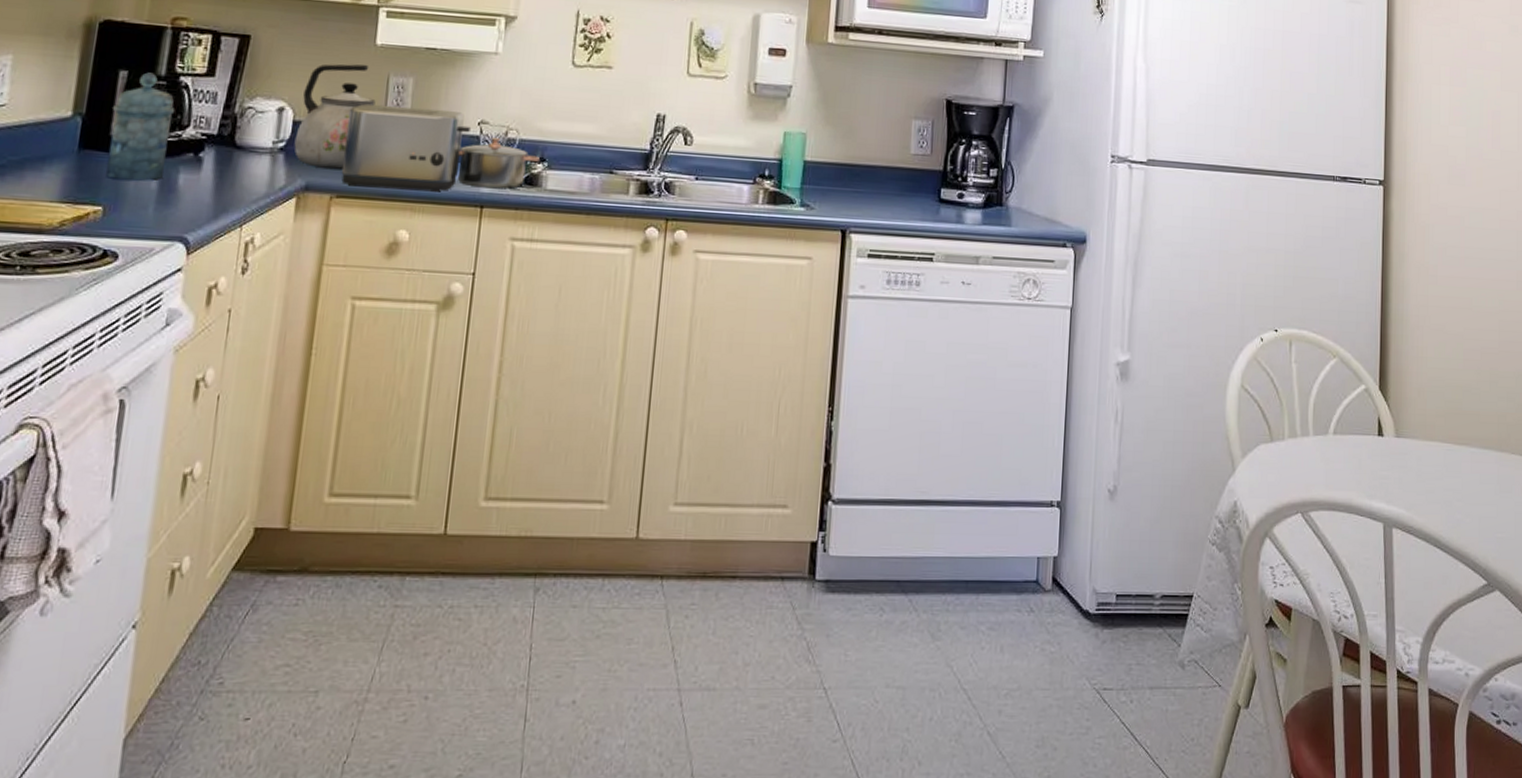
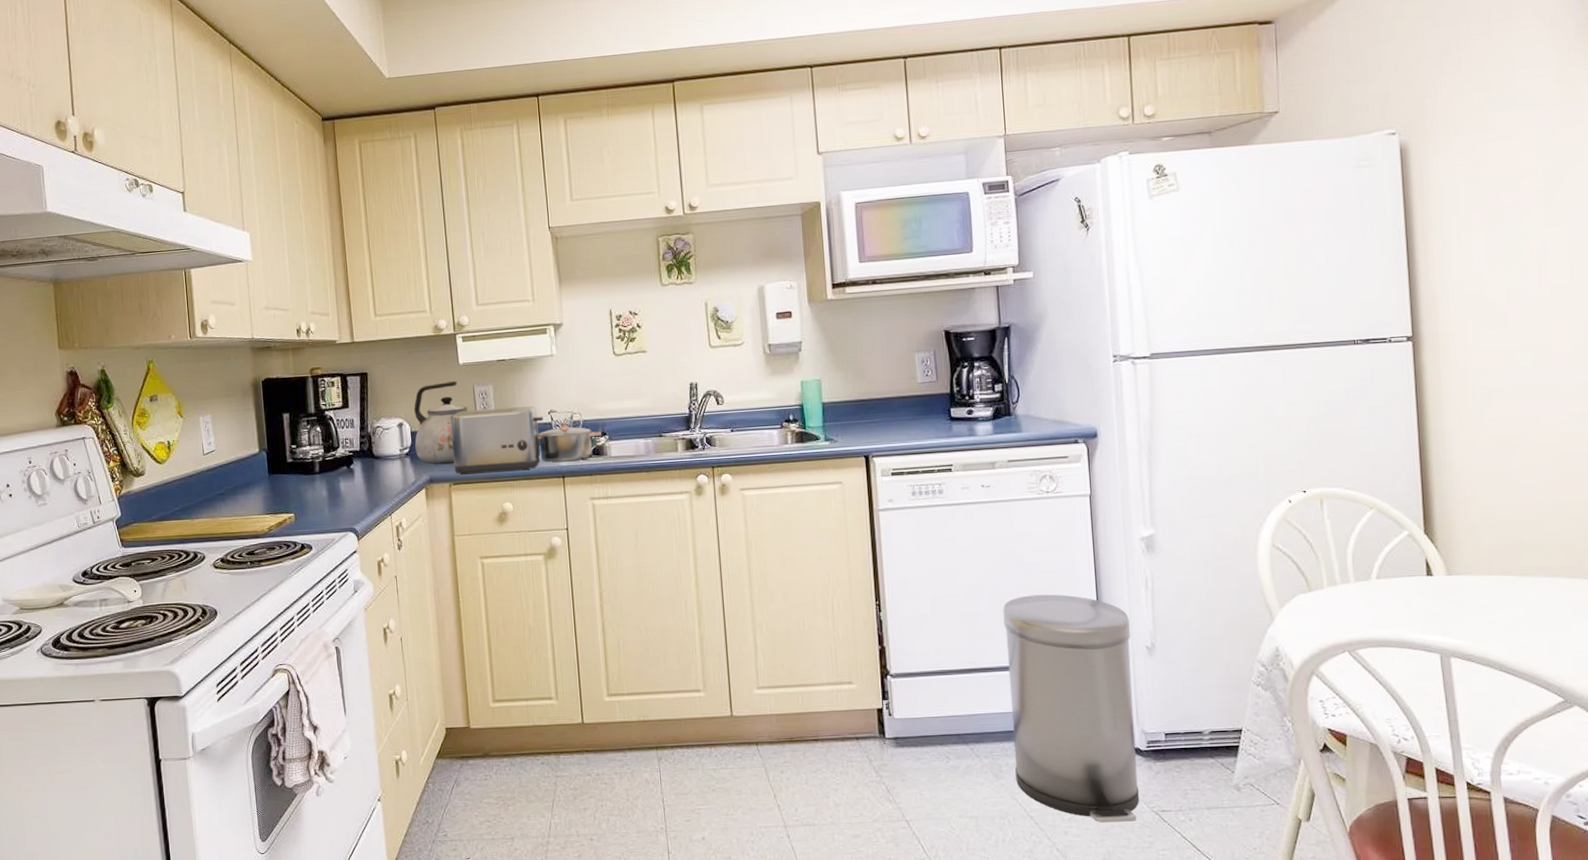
canister: present [105,72,175,181] -> none [285,412,329,493]
pedal bin: none [954,417,1096,701] -> present [1003,594,1139,823]

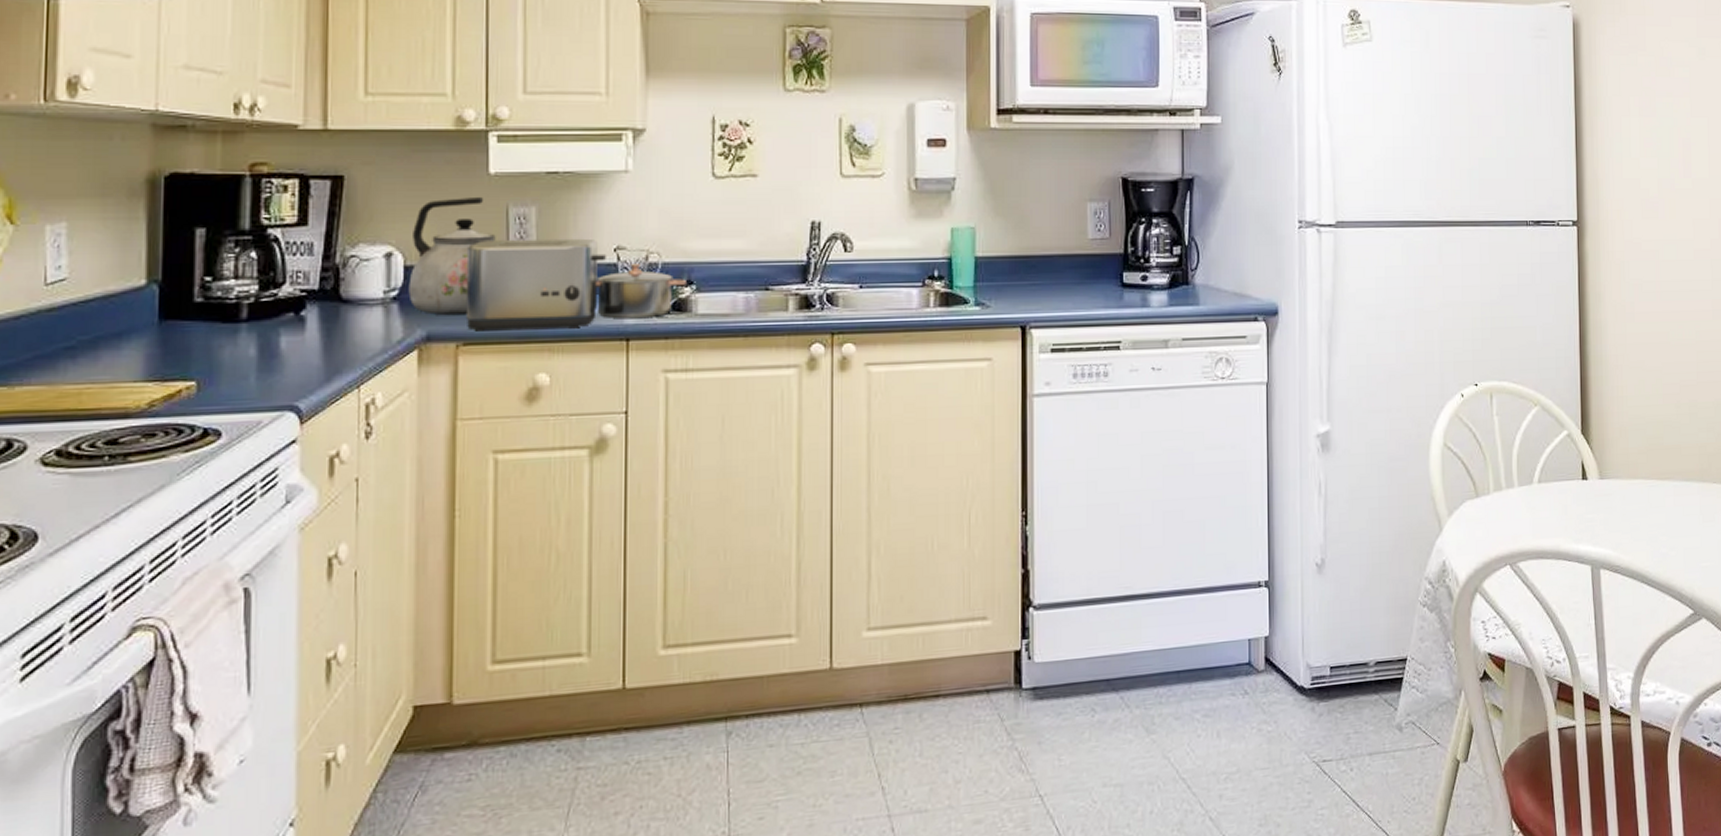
pedal bin: present [1003,594,1139,823] -> none [1167,501,1301,781]

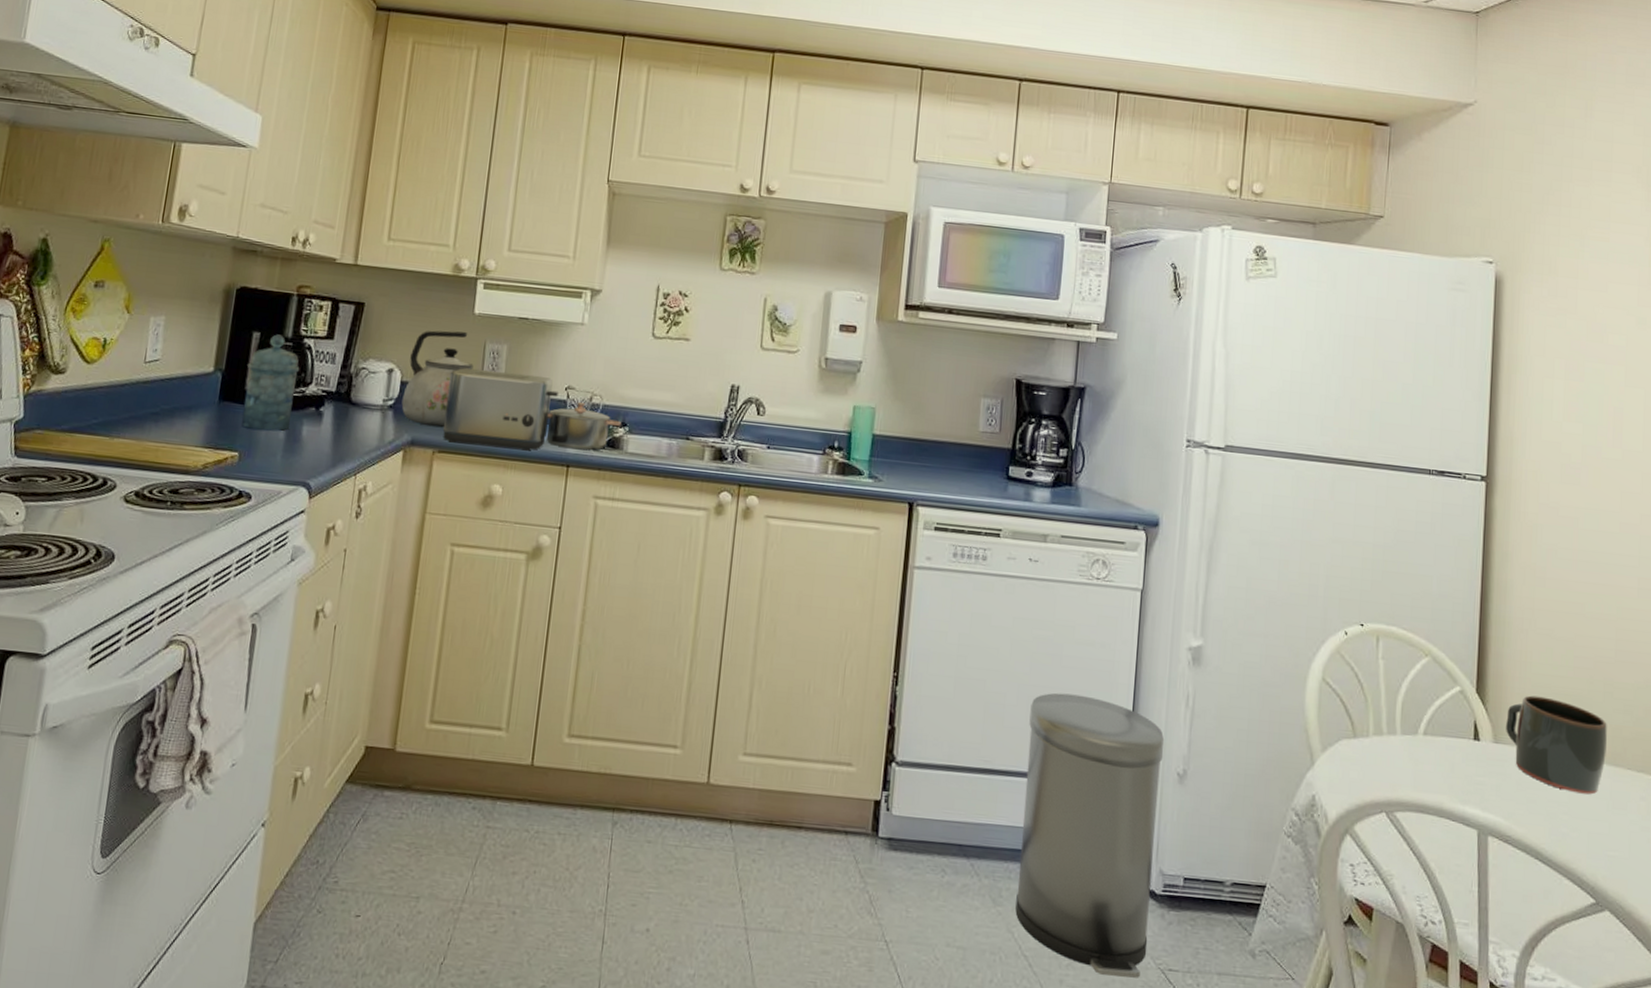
canister: none [194,227,267,350] -> present [240,334,300,431]
pedal bin: none [1167,501,1301,781] -> present [1015,693,1165,978]
mug: none [1609,427,1695,514] -> present [1506,695,1607,795]

